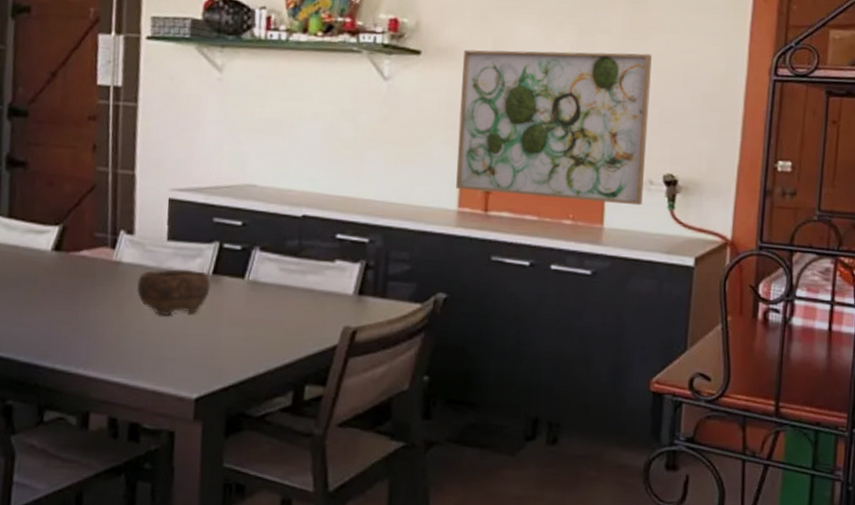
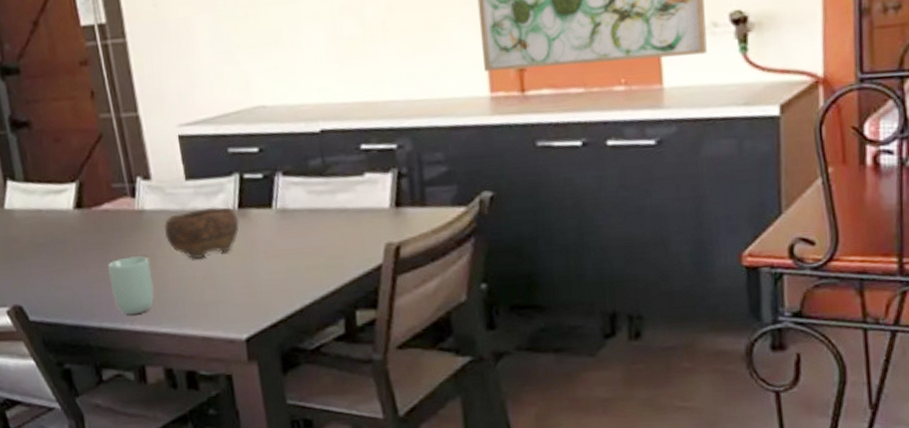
cup: none [72,303,116,361] -> present [108,256,154,315]

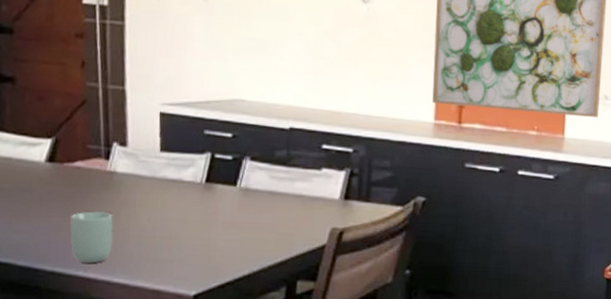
bowl: present [163,207,239,260] -> none [131,178,204,221]

